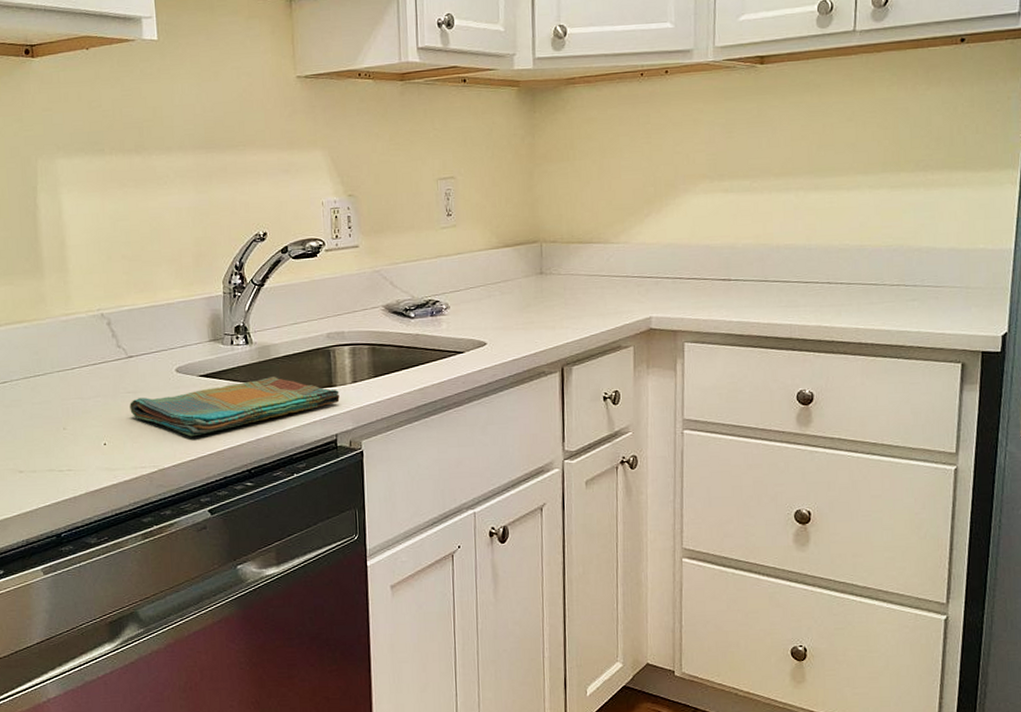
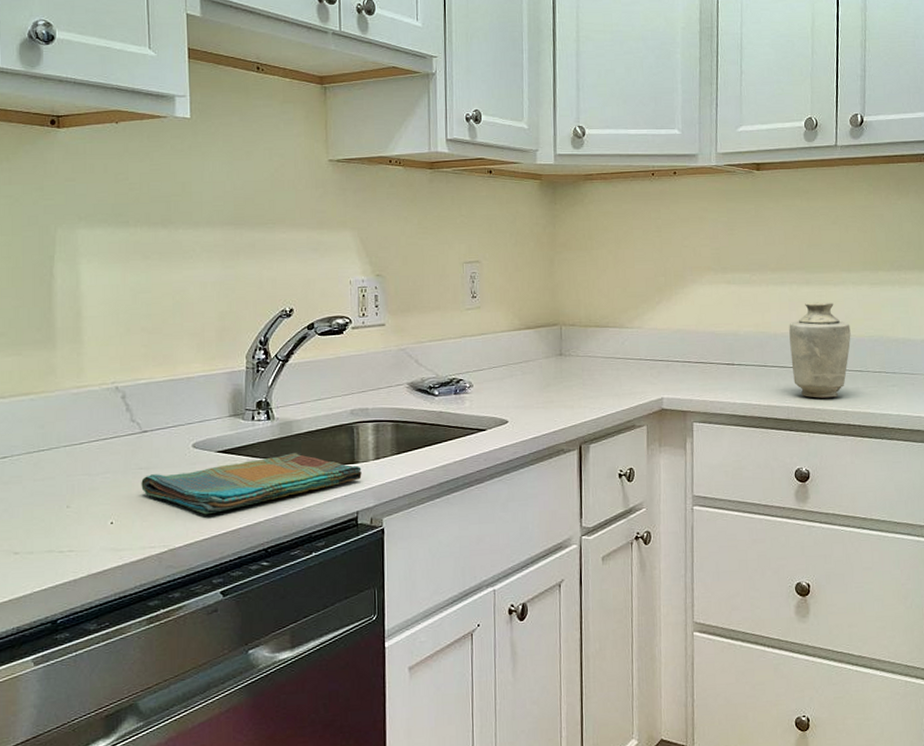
vase: none [794,209,866,315] -> present [789,302,851,398]

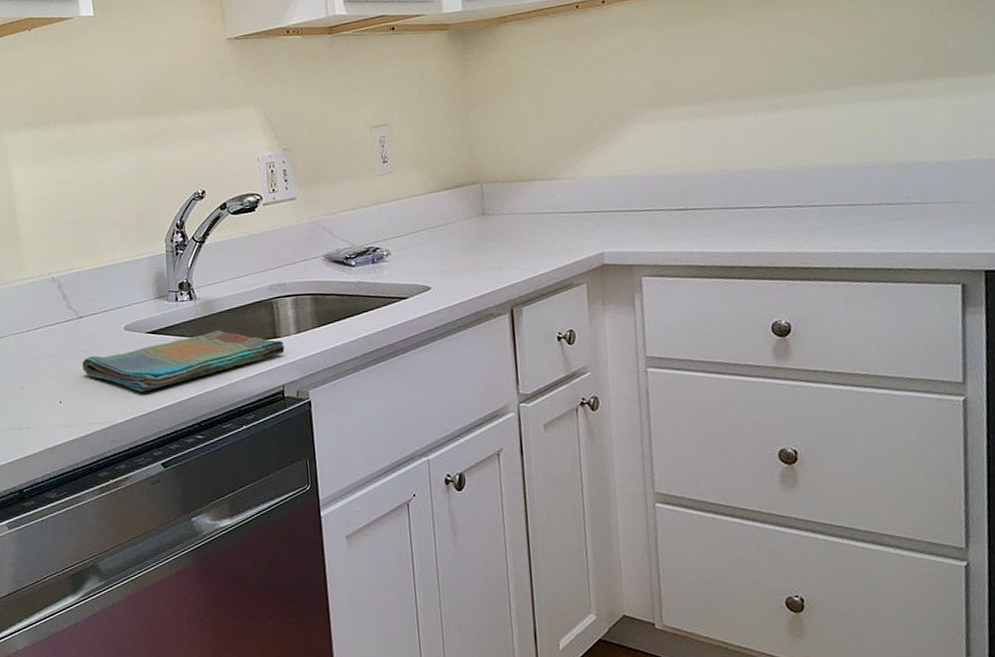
vase: present [789,302,851,398] -> none [755,128,839,240]

